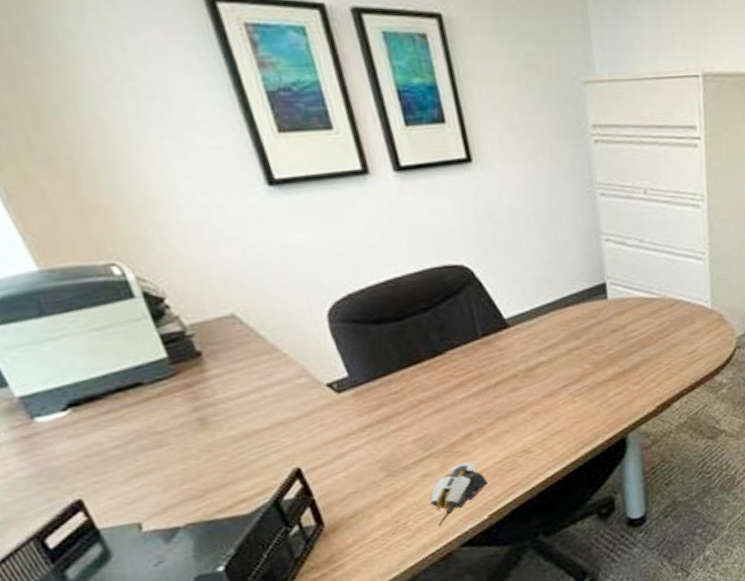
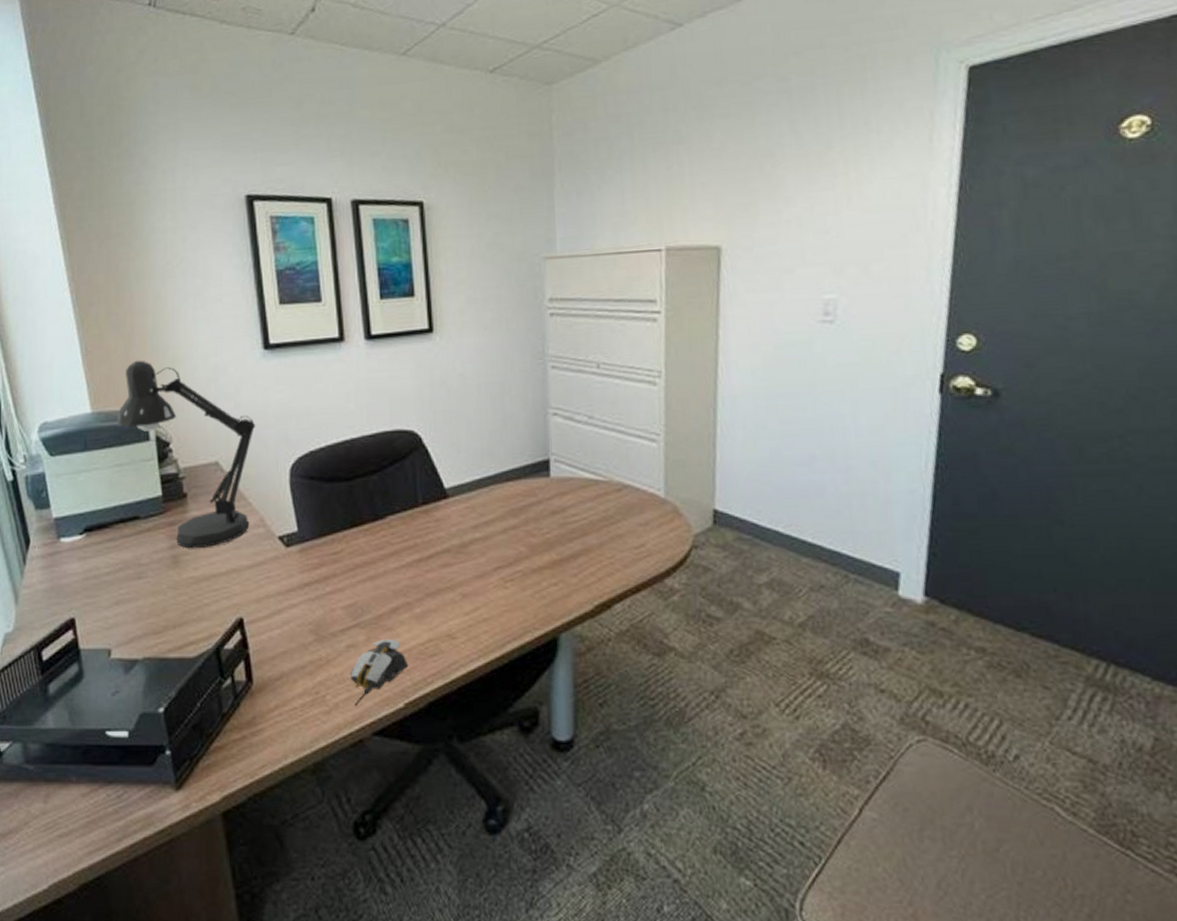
desk lamp: none [76,203,289,409] -> present [117,360,256,549]

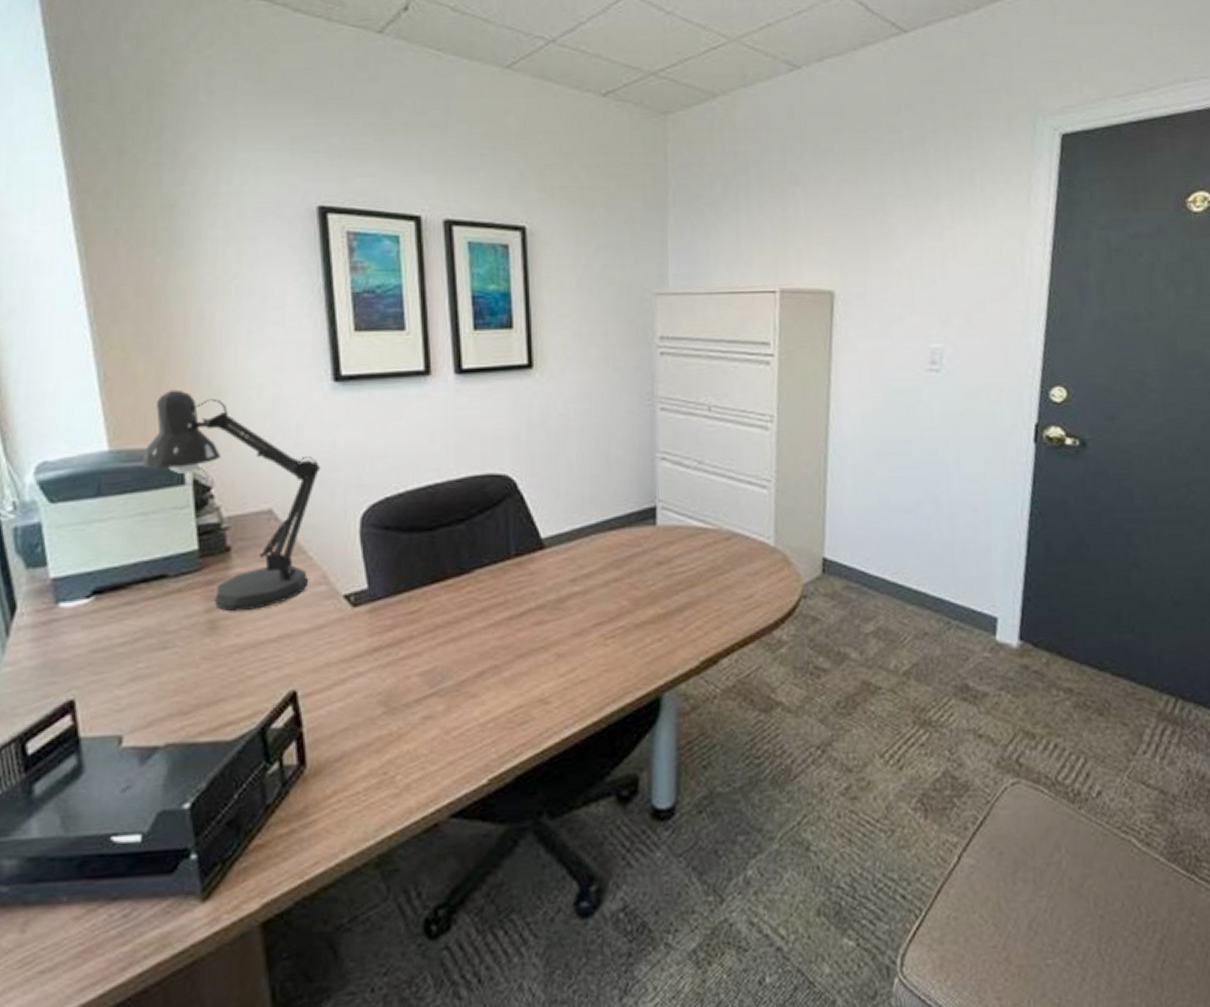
computer mouse: present [350,640,409,707] -> none [426,708,495,786]

